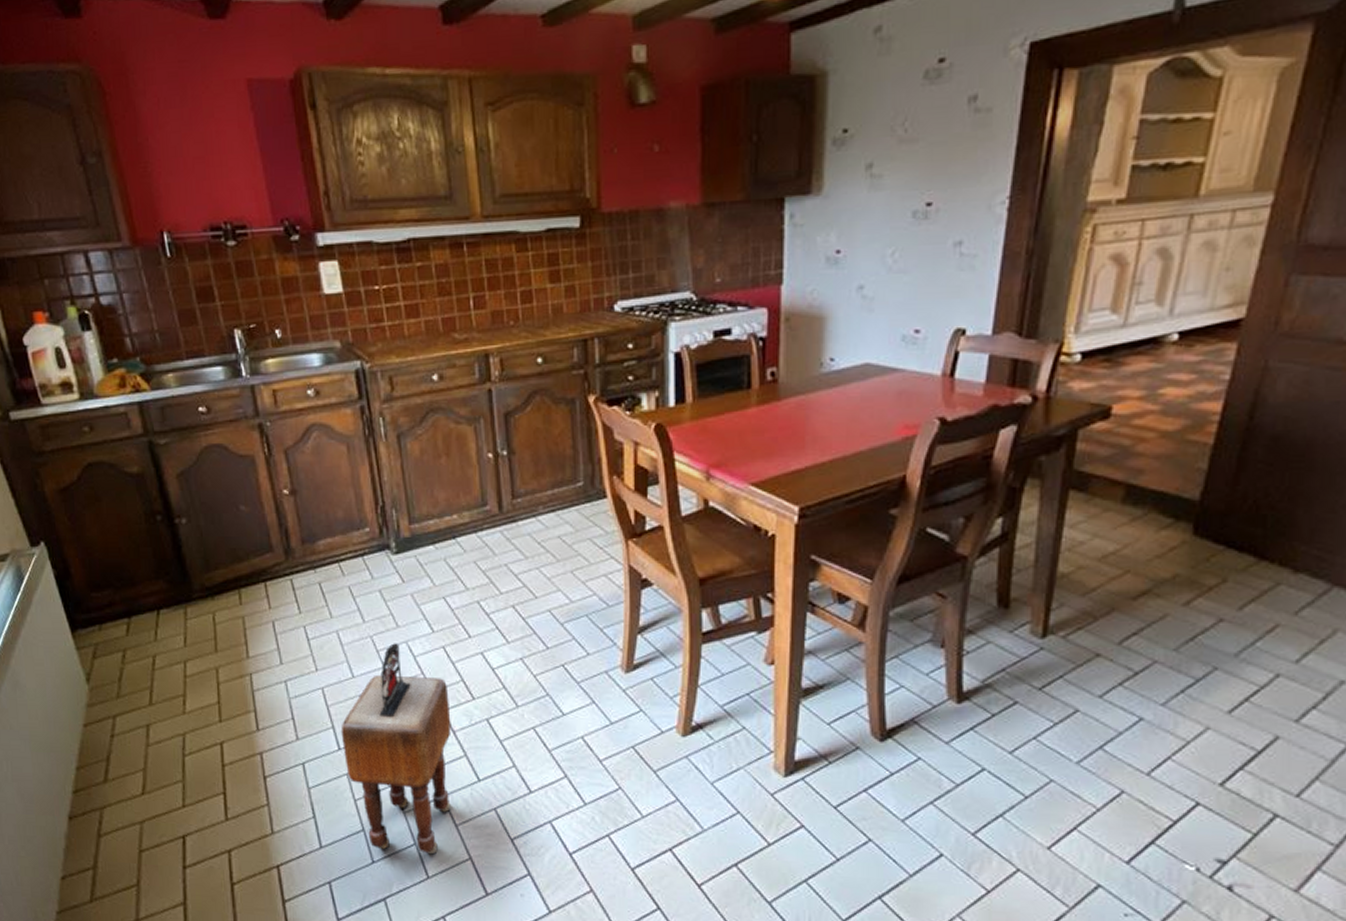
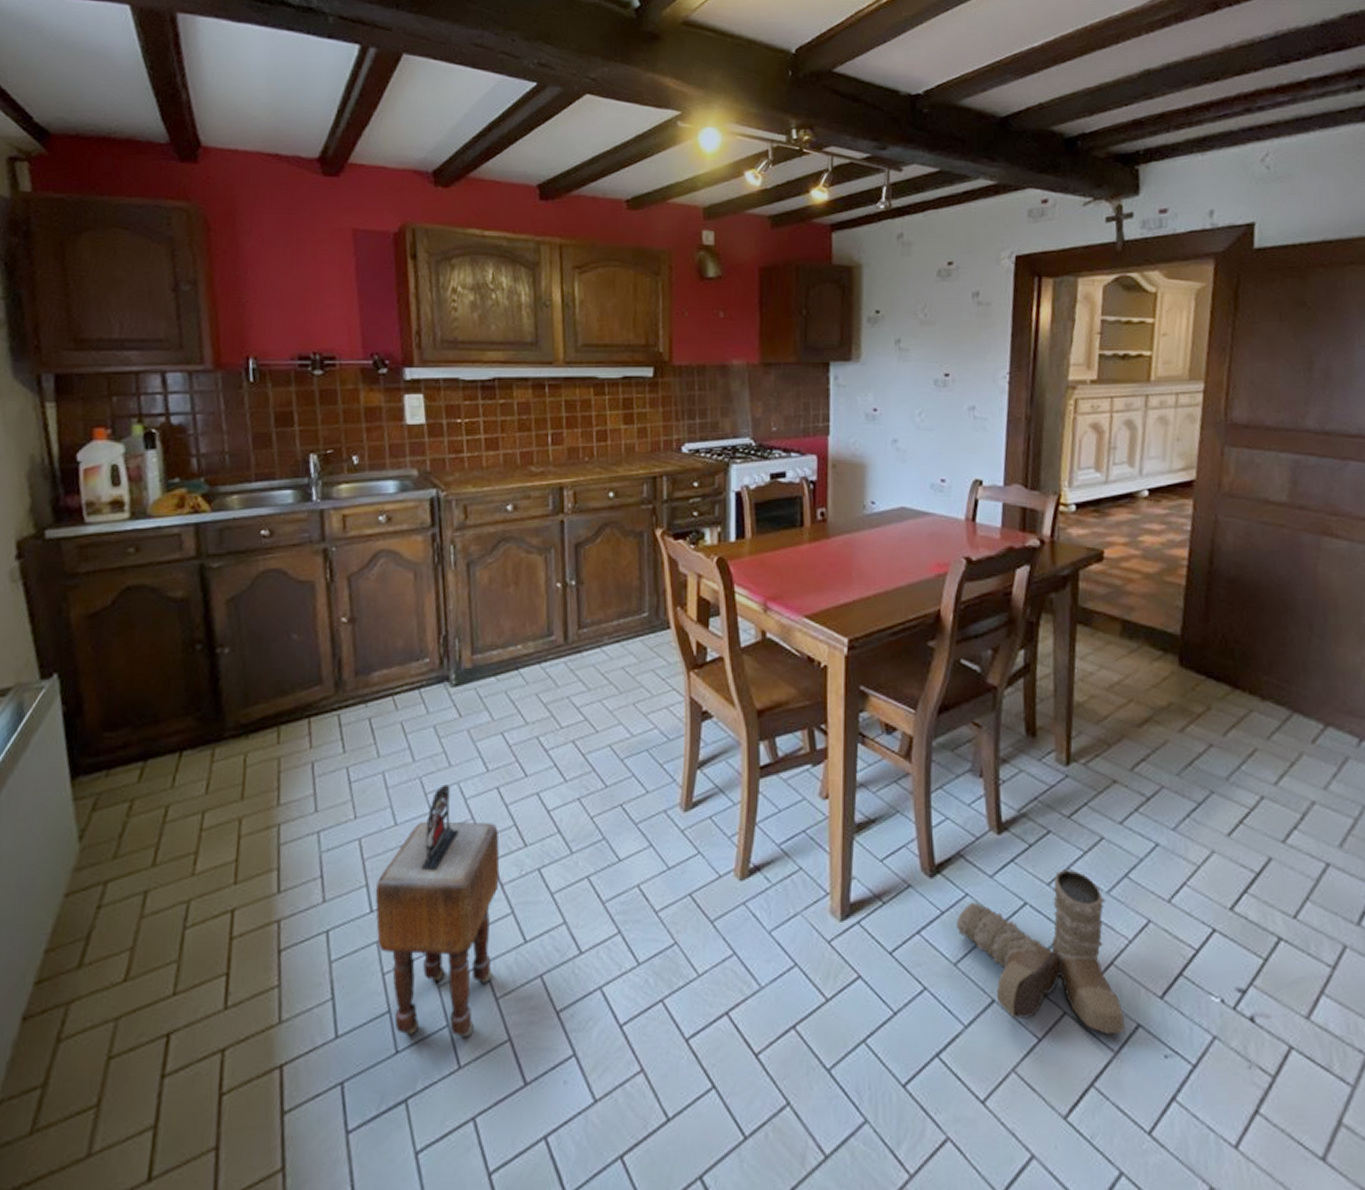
boots: none [906,739,1083,893] -> present [956,870,1125,1035]

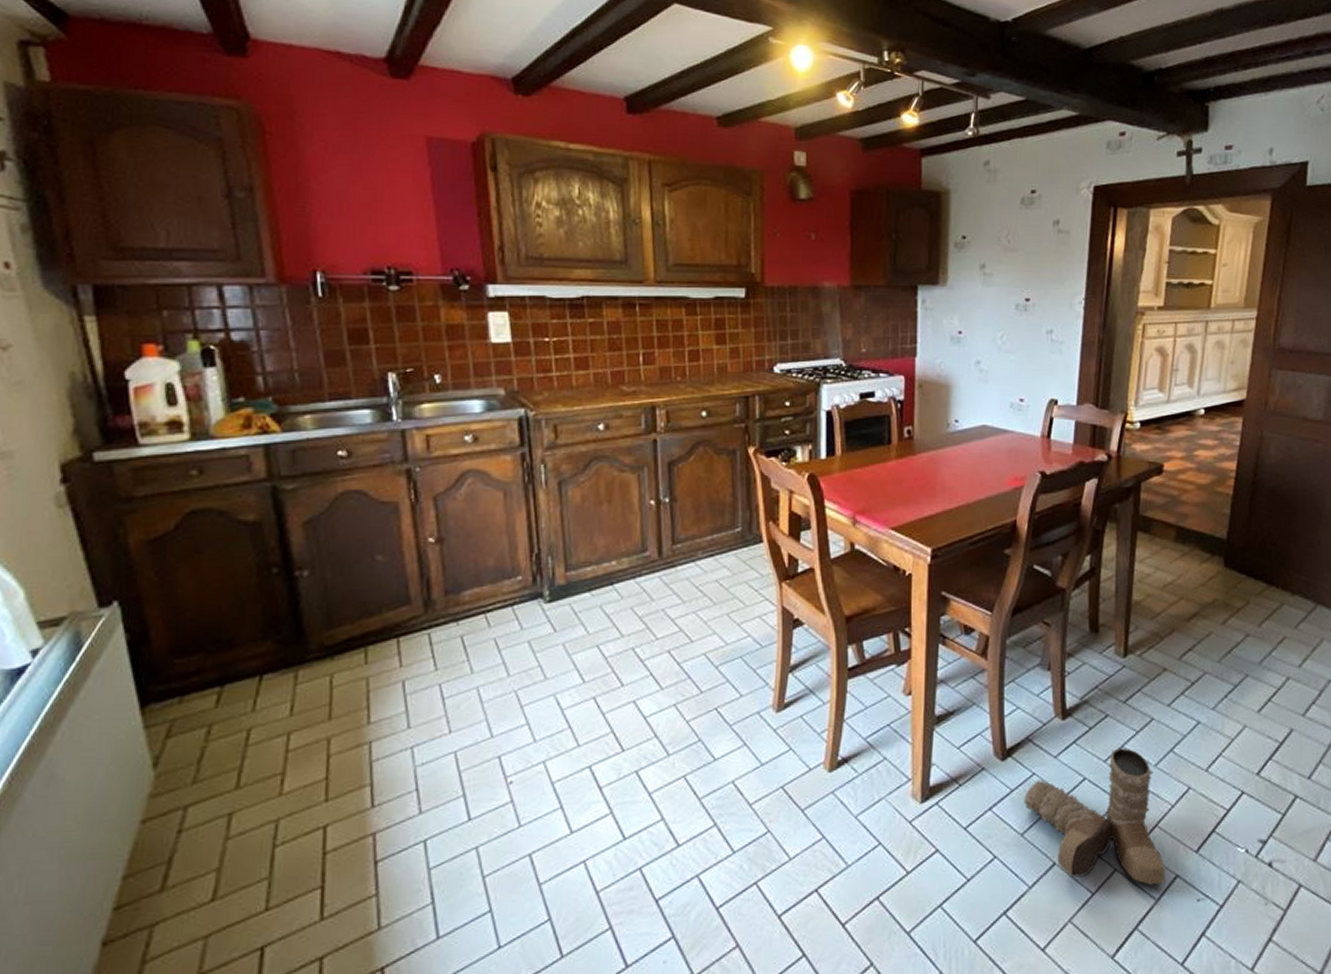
stool: present [375,784,500,1038] -> none [472,697,598,932]

